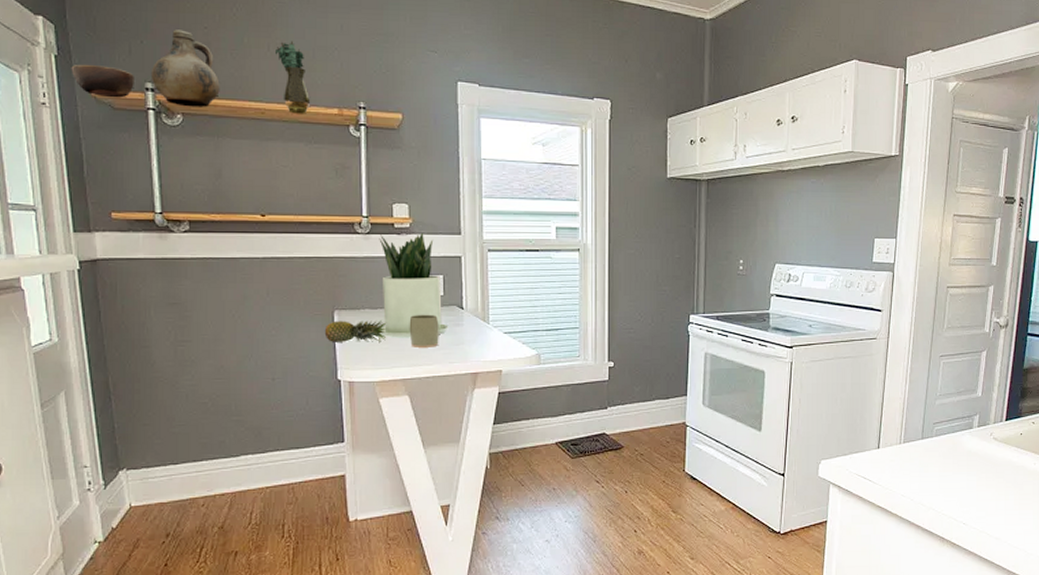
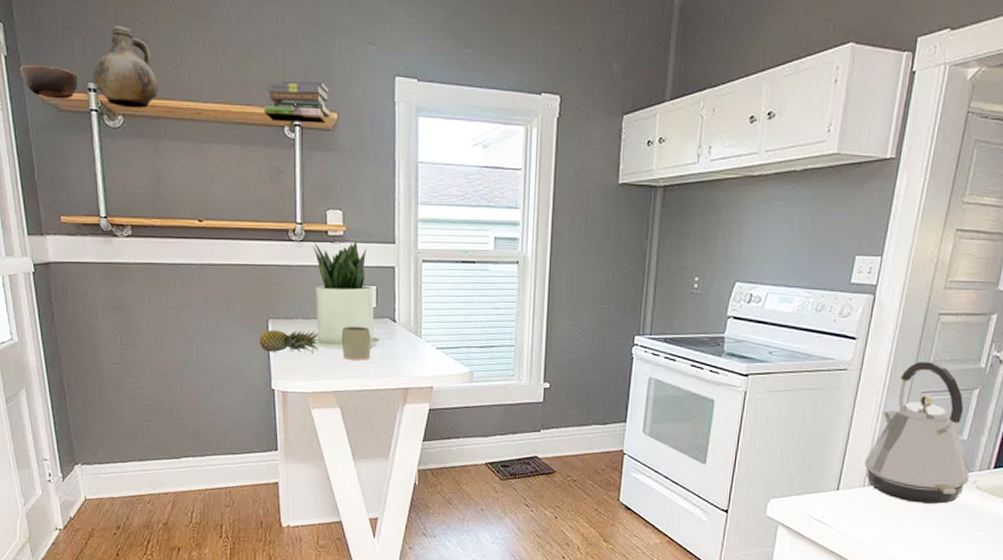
vase: present [276,40,311,115] -> none [211,35,246,116]
books: none [329,84,396,123] -> present [264,81,331,123]
kettle: none [898,329,987,456] -> present [864,362,970,504]

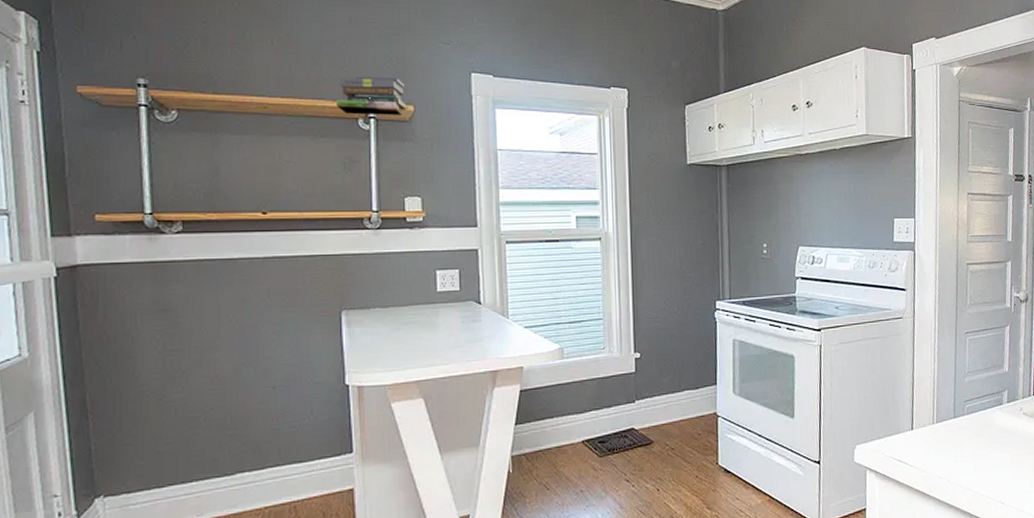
bowl: present [19,64,78,99] -> none [54,60,125,95]
ceramic jug: present [94,26,158,108] -> none [144,24,219,103]
fruit: present [259,330,320,353] -> none [331,319,399,345]
planter: present [313,240,381,350] -> none [390,226,466,337]
mug: present [341,326,371,360] -> none [423,310,456,347]
kettle: present [864,362,970,504] -> none [930,306,1017,434]

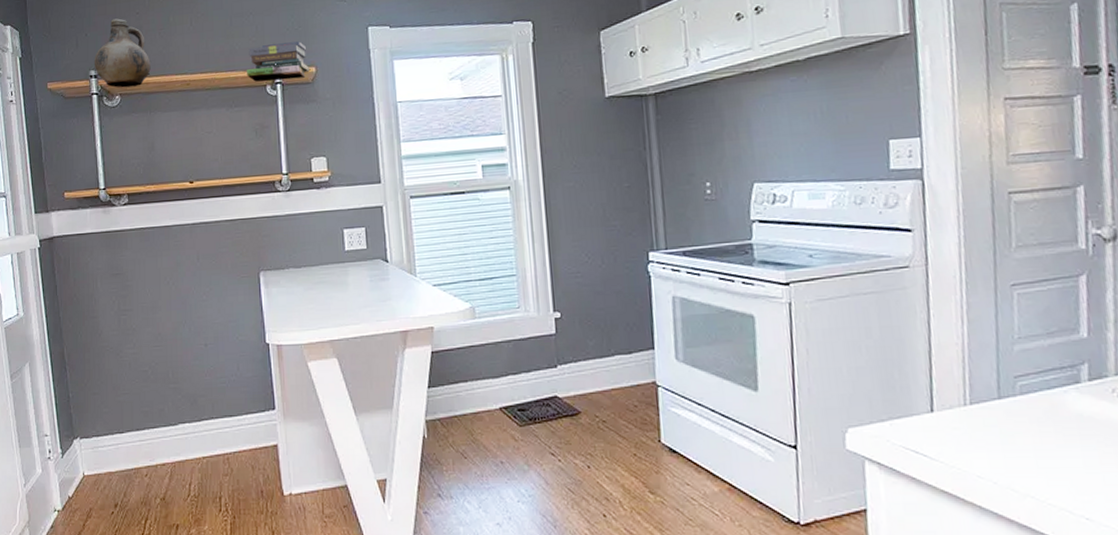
ceramic jug: none [144,24,219,103] -> present [95,18,151,88]

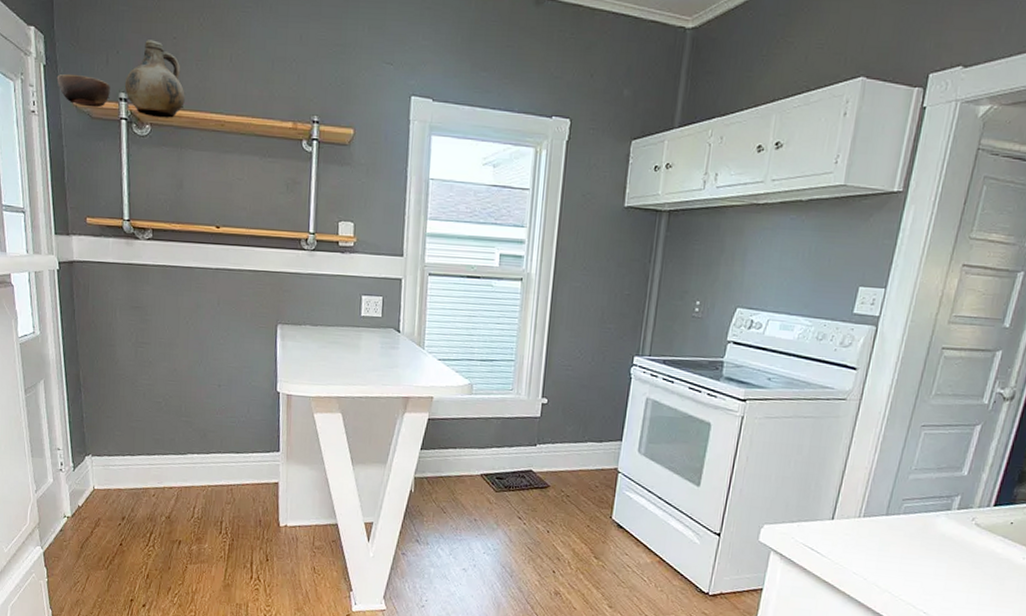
bowl: none [31,60,81,89] -> present [56,73,110,108]
books: present [247,41,309,82] -> none [284,97,348,138]

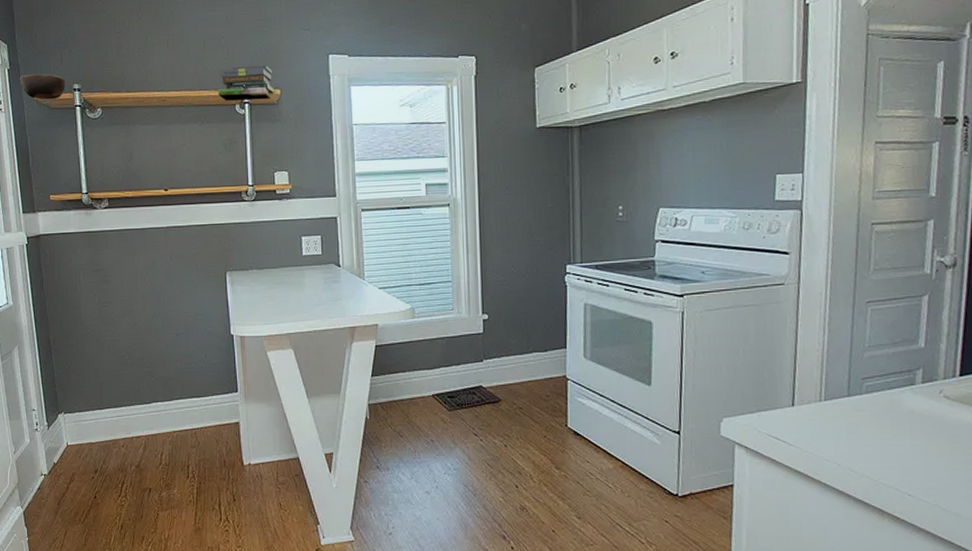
ceramic jug: present [125,40,185,118] -> none [78,36,130,102]
books: none [284,97,348,138] -> present [218,65,275,101]

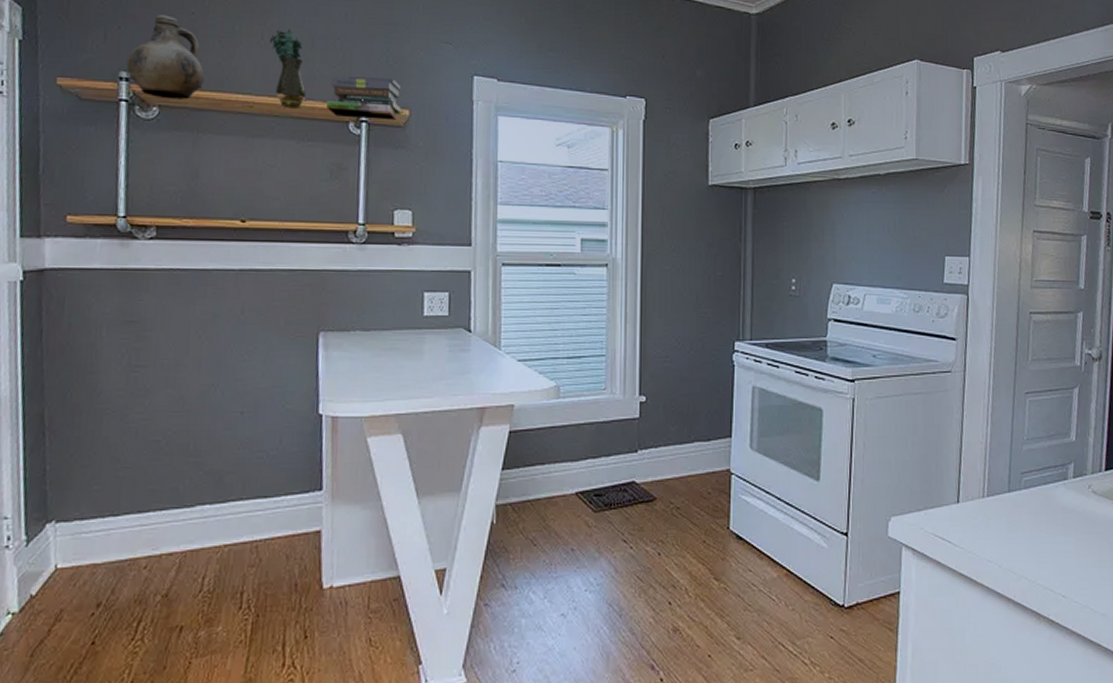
bowl: present [19,74,65,100] -> none [35,50,108,88]
ceramic jug: none [78,36,130,102] -> present [127,14,205,100]
vase: none [173,35,203,99] -> present [270,29,307,110]

